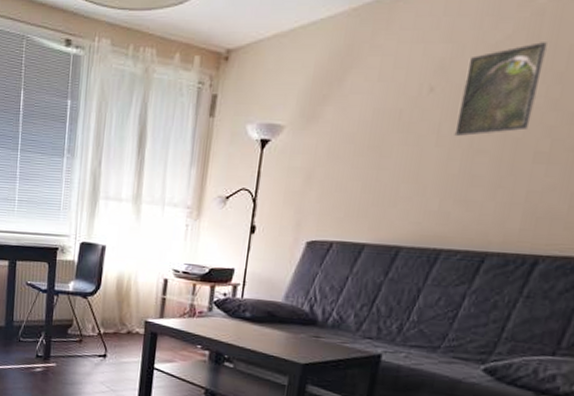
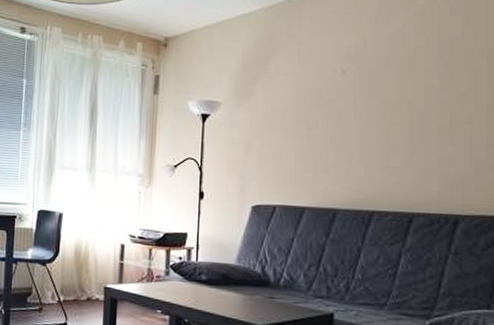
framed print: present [454,42,547,137] -> none [368,35,431,112]

